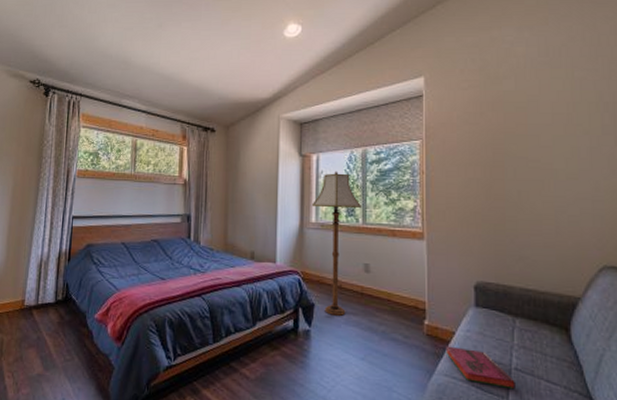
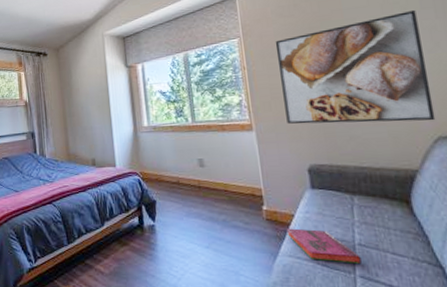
floor lamp: present [311,170,362,316] -> none [142,76,190,209]
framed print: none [457,134,603,249] -> present [275,9,436,124]

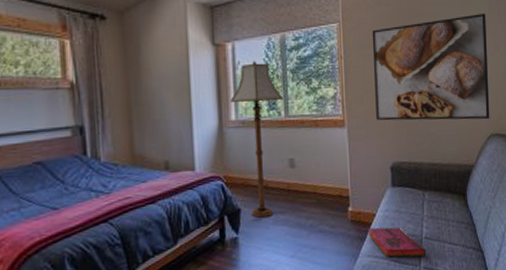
floor lamp: none [142,76,190,209] -> present [230,60,284,218]

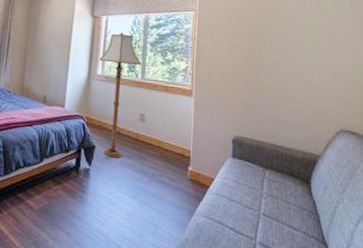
hardback book: present [368,227,426,258] -> none [205,190,263,232]
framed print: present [372,12,490,121] -> none [222,18,341,115]

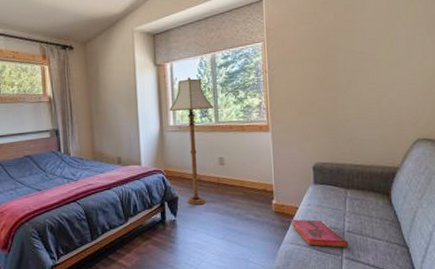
hardback book: none [205,190,263,232] -> present [291,219,348,248]

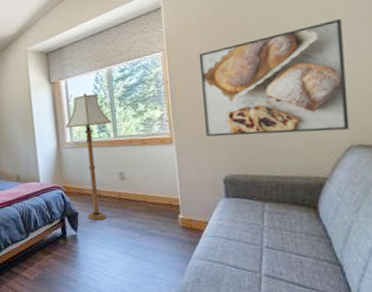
hardback book: present [291,219,348,248] -> none [200,234,267,264]
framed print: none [294,25,417,126] -> present [198,18,350,137]

